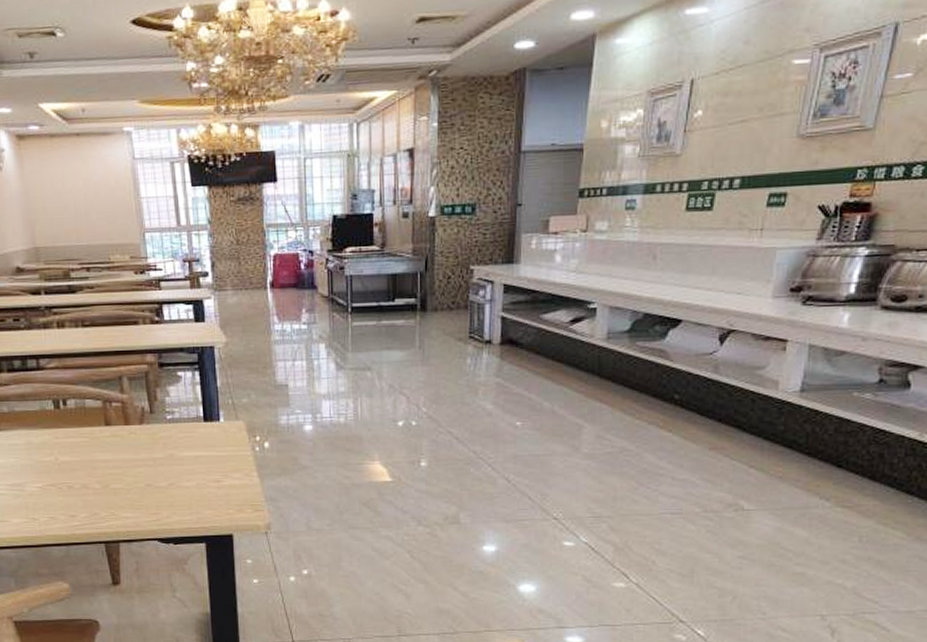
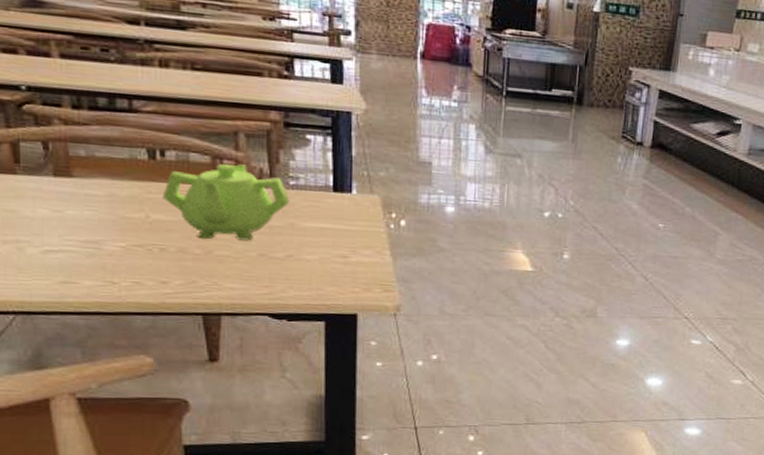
teapot: none [66,405,168,476] -> present [162,163,290,241]

